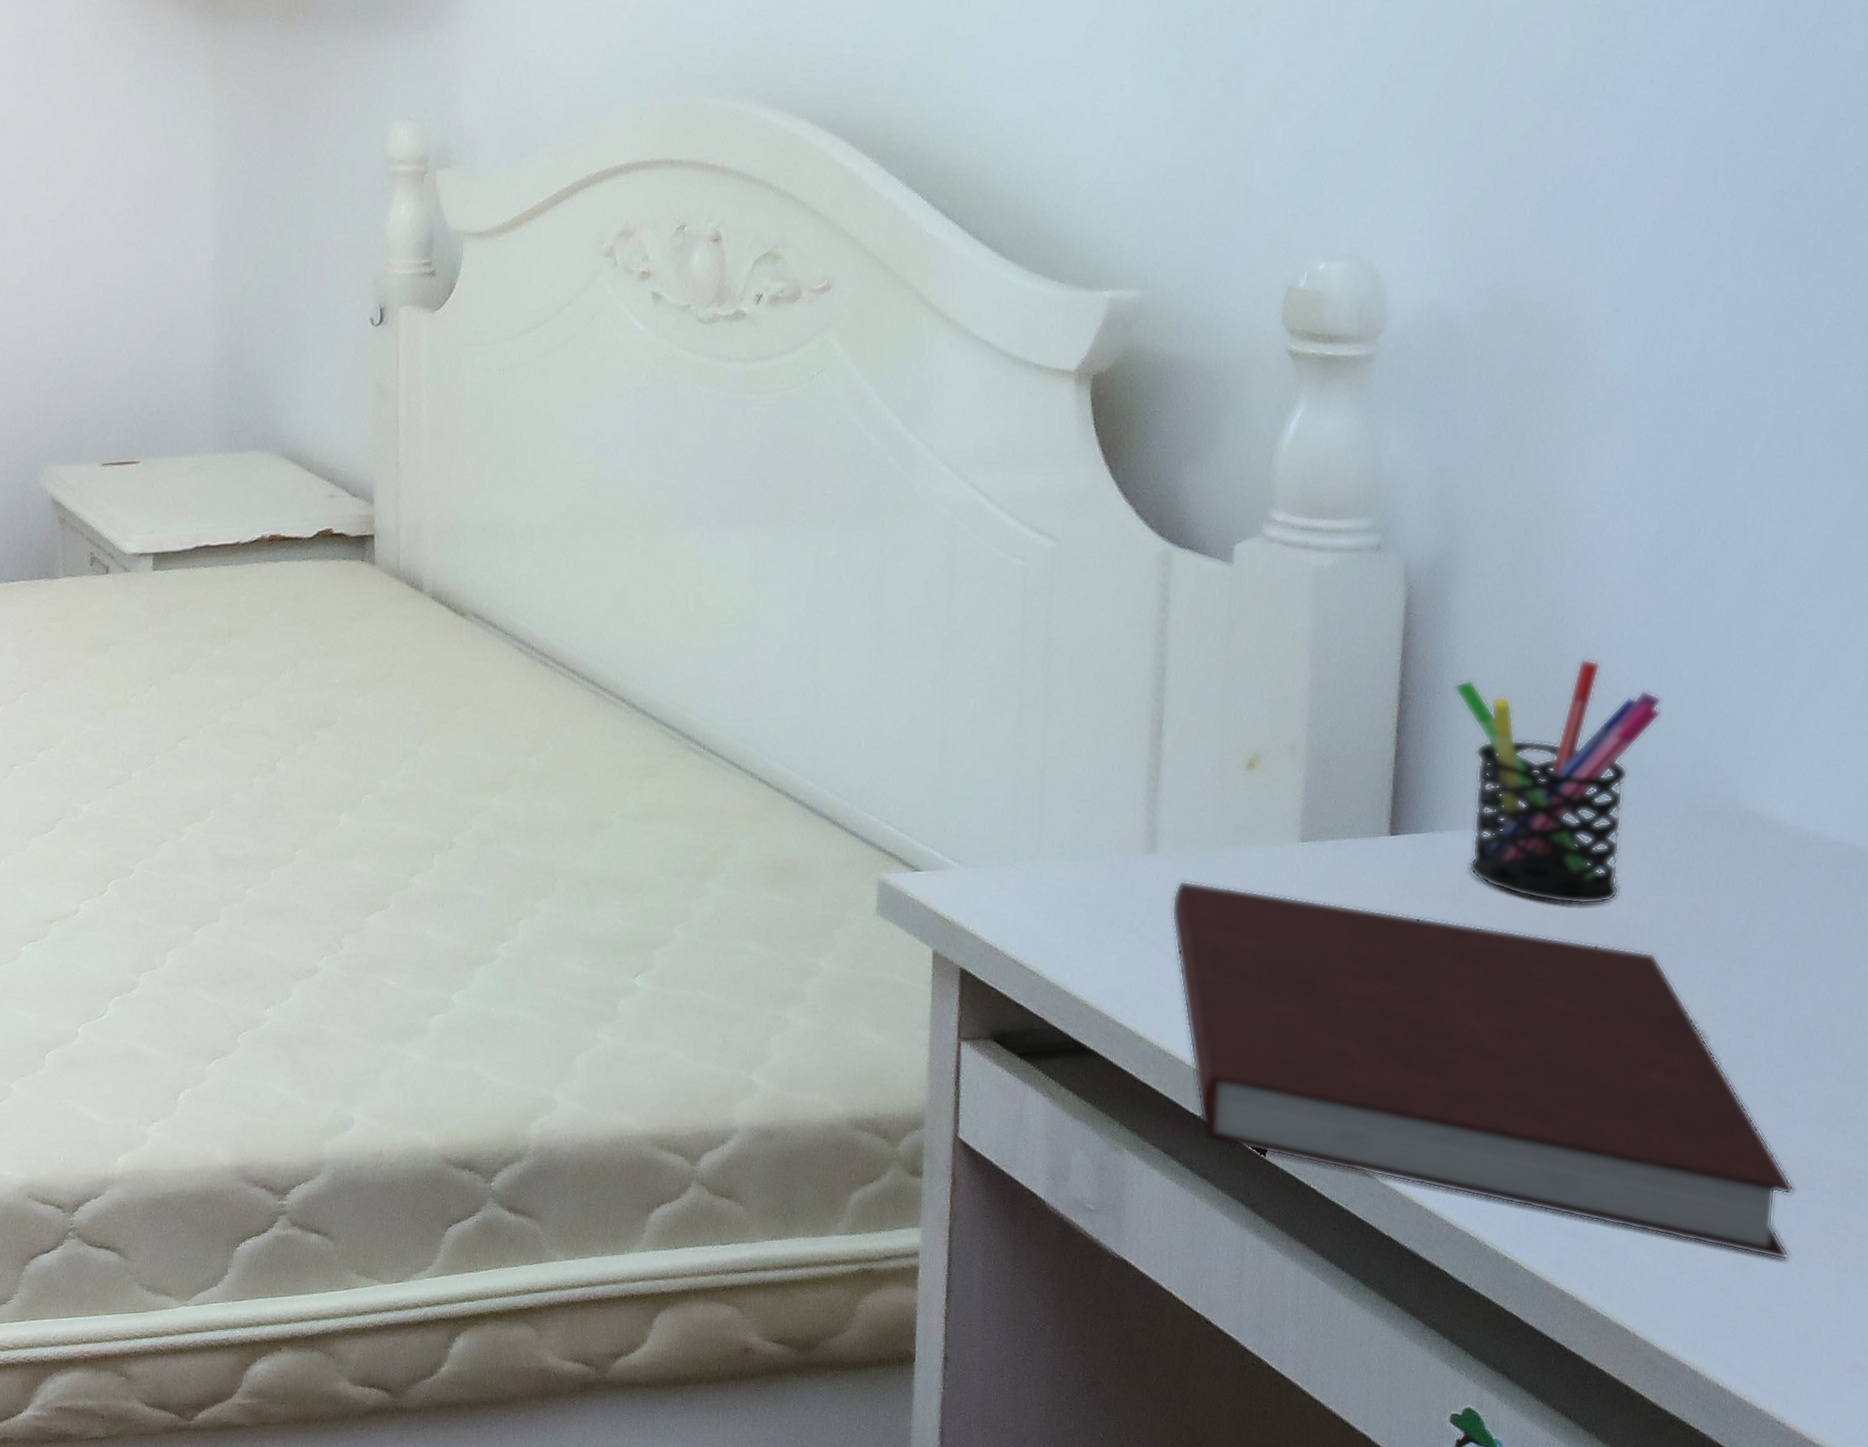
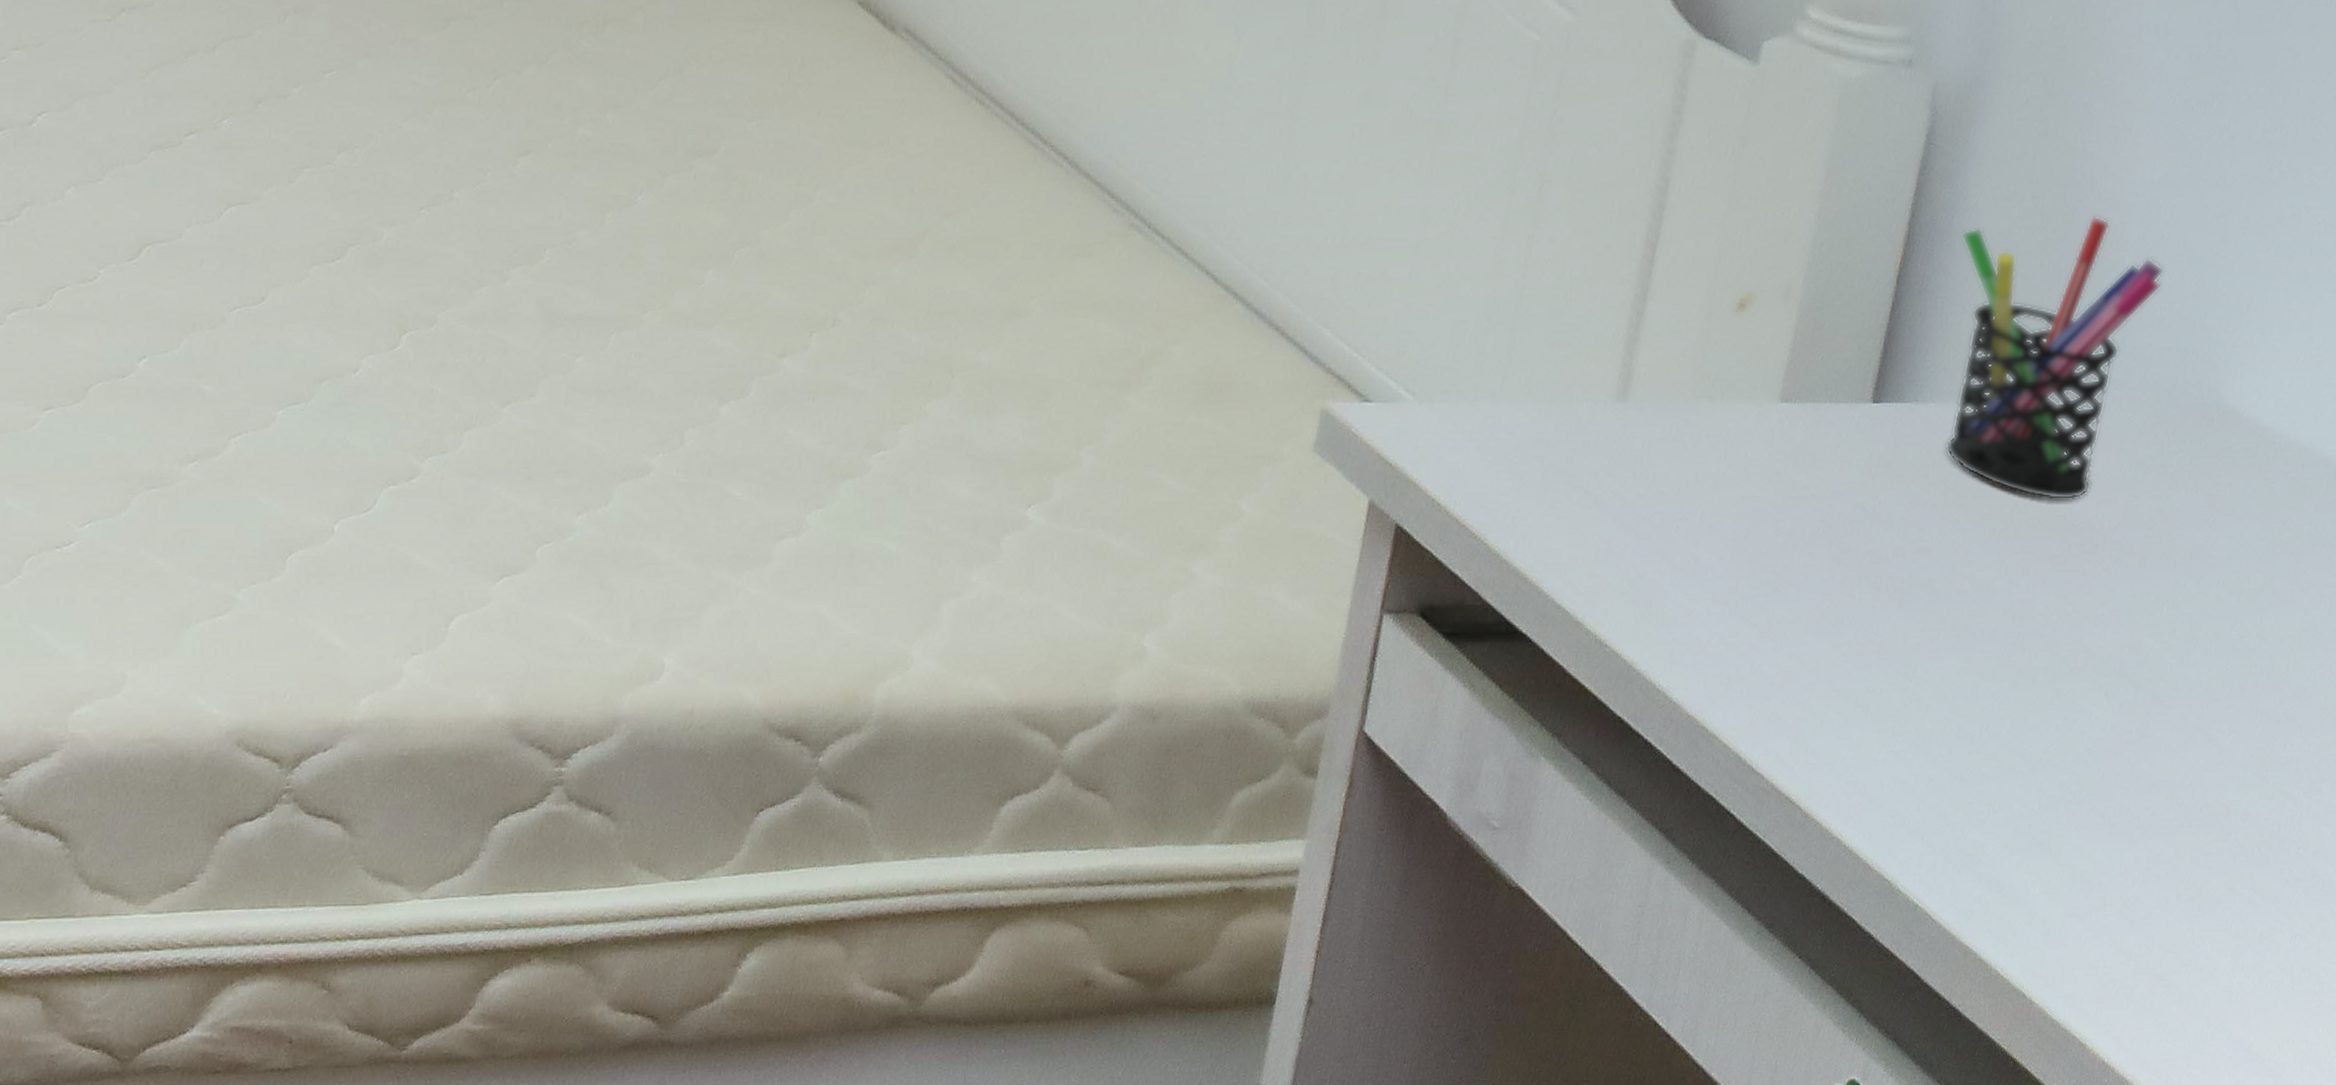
notebook: present [1171,880,1795,1260] -> none [1626,437,2210,921]

